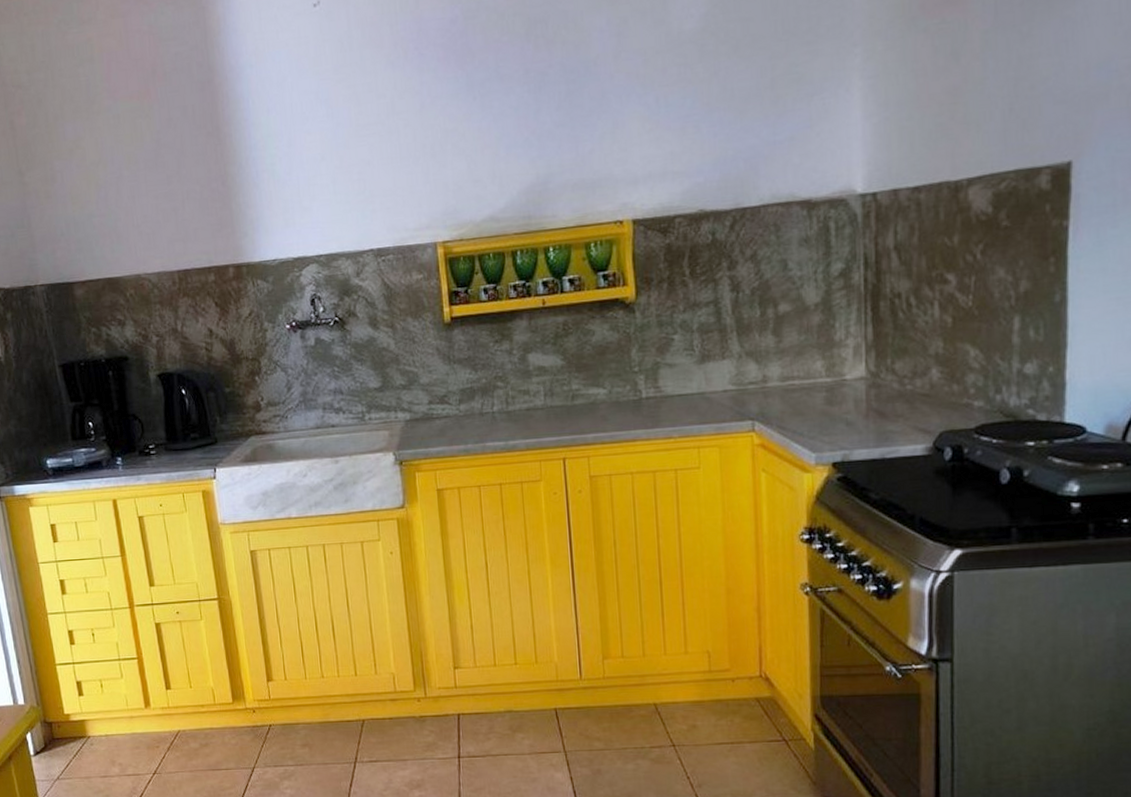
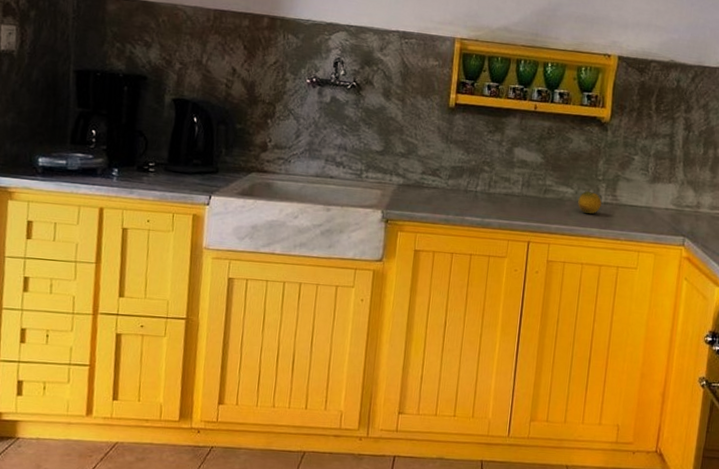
fruit: none [614,387,643,414] -> present [578,190,602,214]

